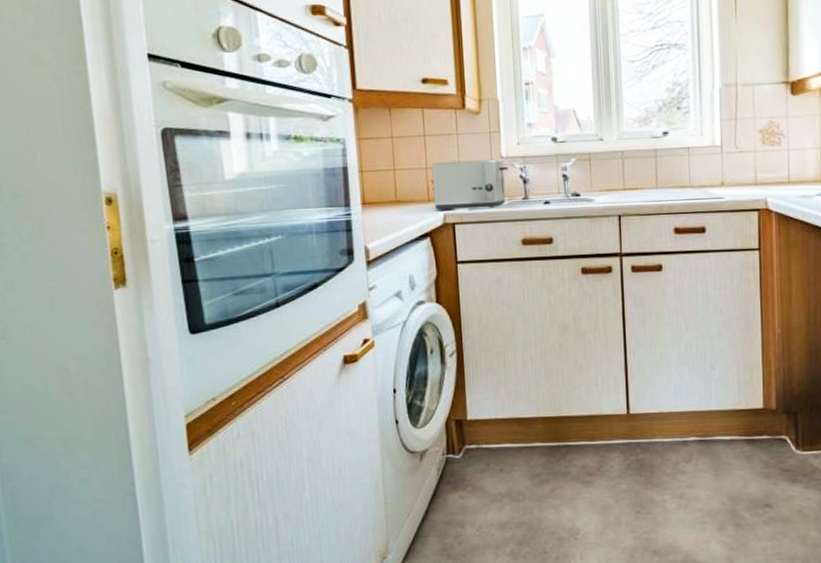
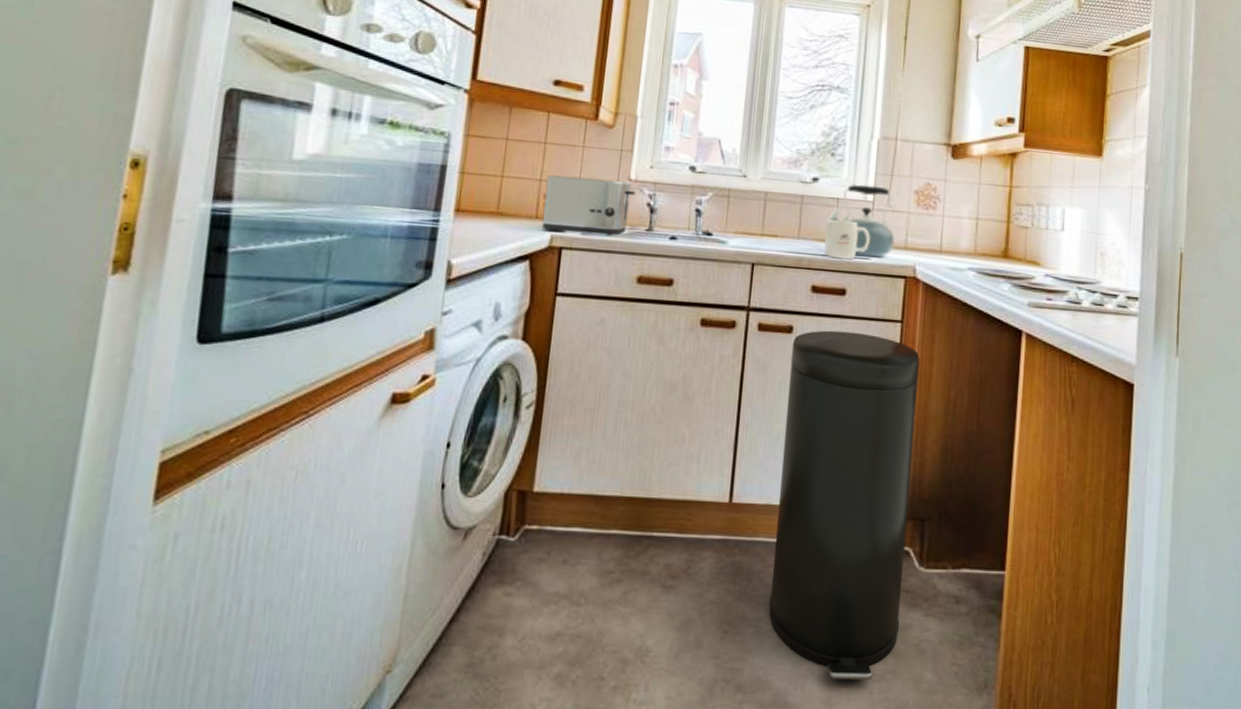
pedal bin: none [663,263,784,541] -> present [769,330,920,680]
kettle: none [678,131,745,197] -> present [824,184,895,258]
mug: none [680,166,722,202] -> present [824,219,870,260]

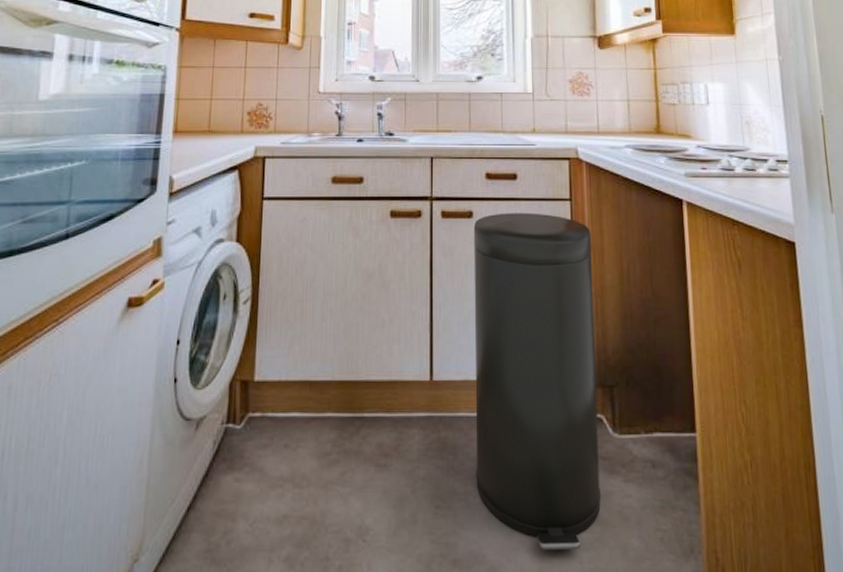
toaster: present [541,174,636,237] -> none [246,94,325,144]
kettle: present [824,184,895,258] -> none [491,79,556,143]
mug: present [824,219,870,260] -> none [493,112,533,147]

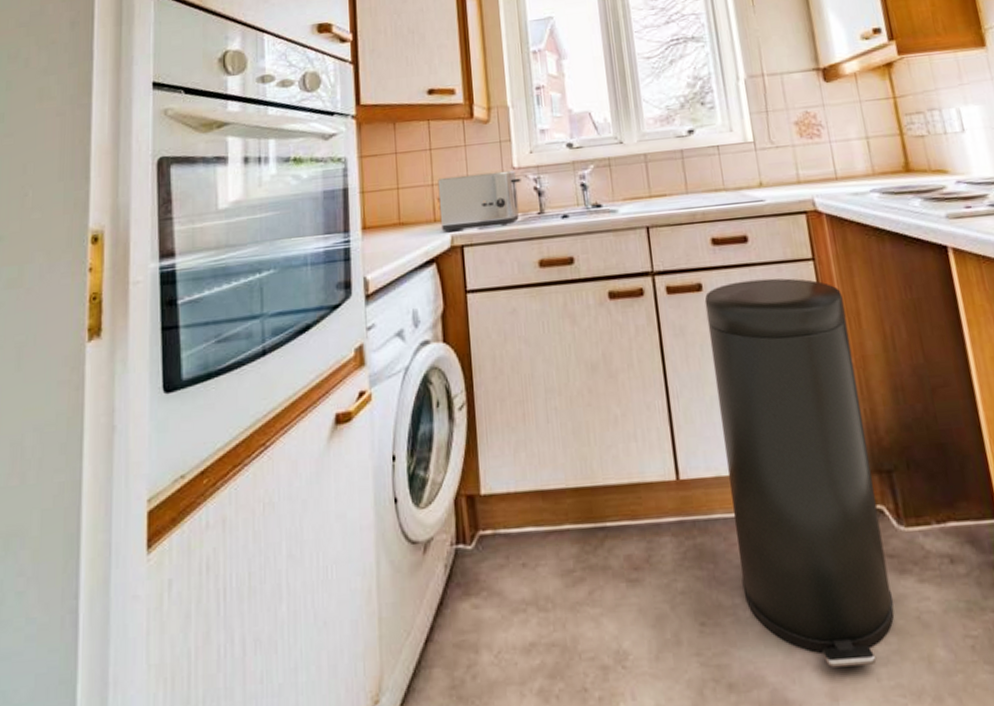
toaster: none [246,94,325,144] -> present [437,170,521,233]

